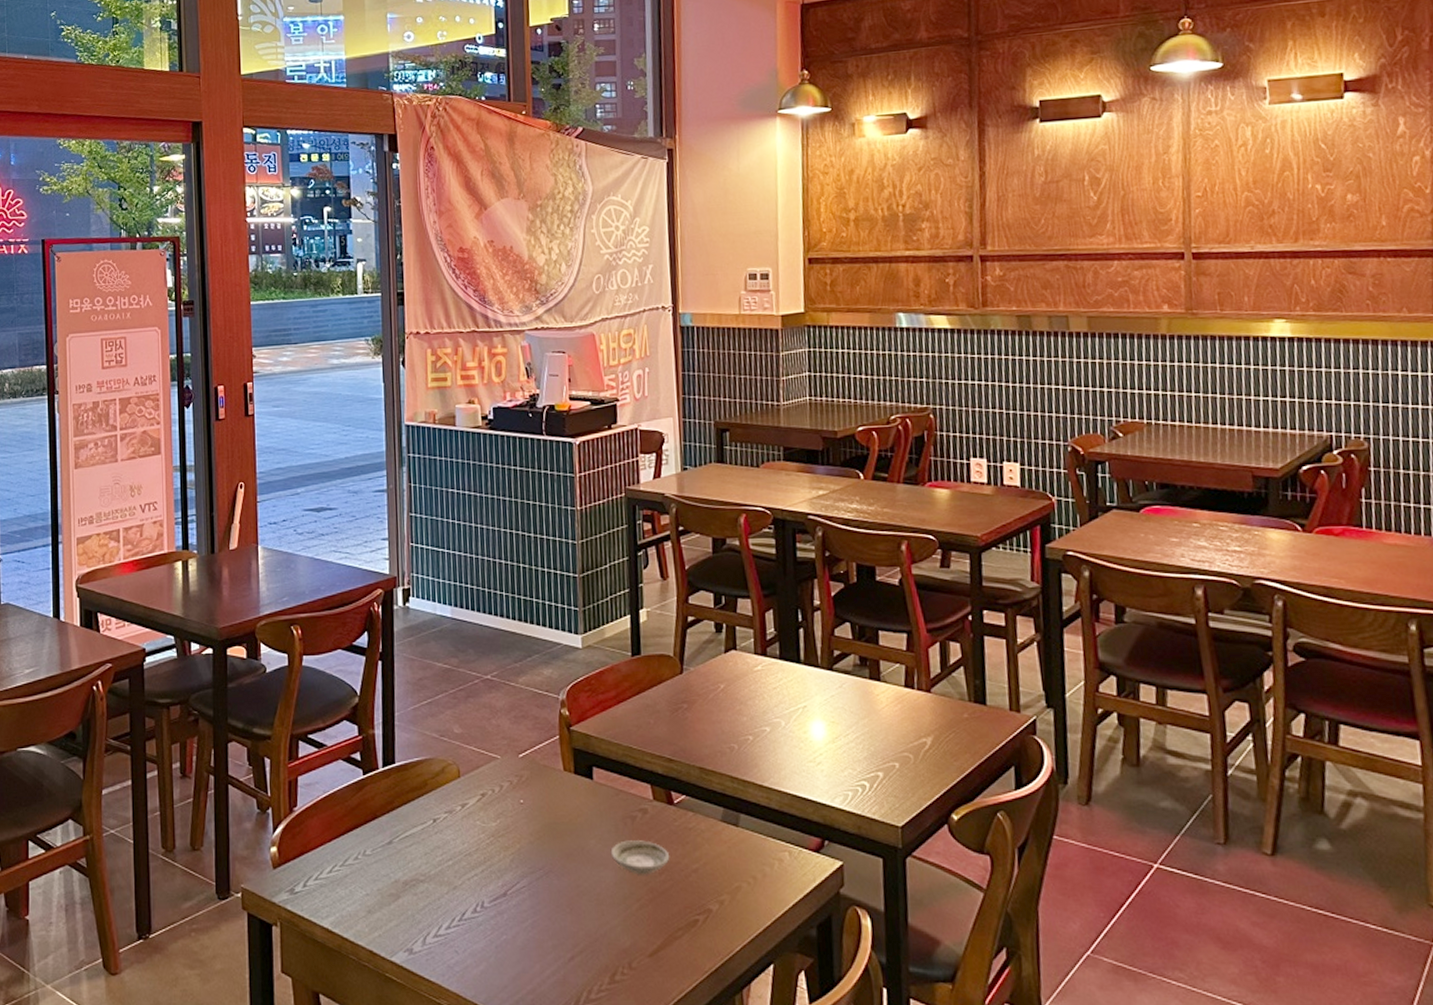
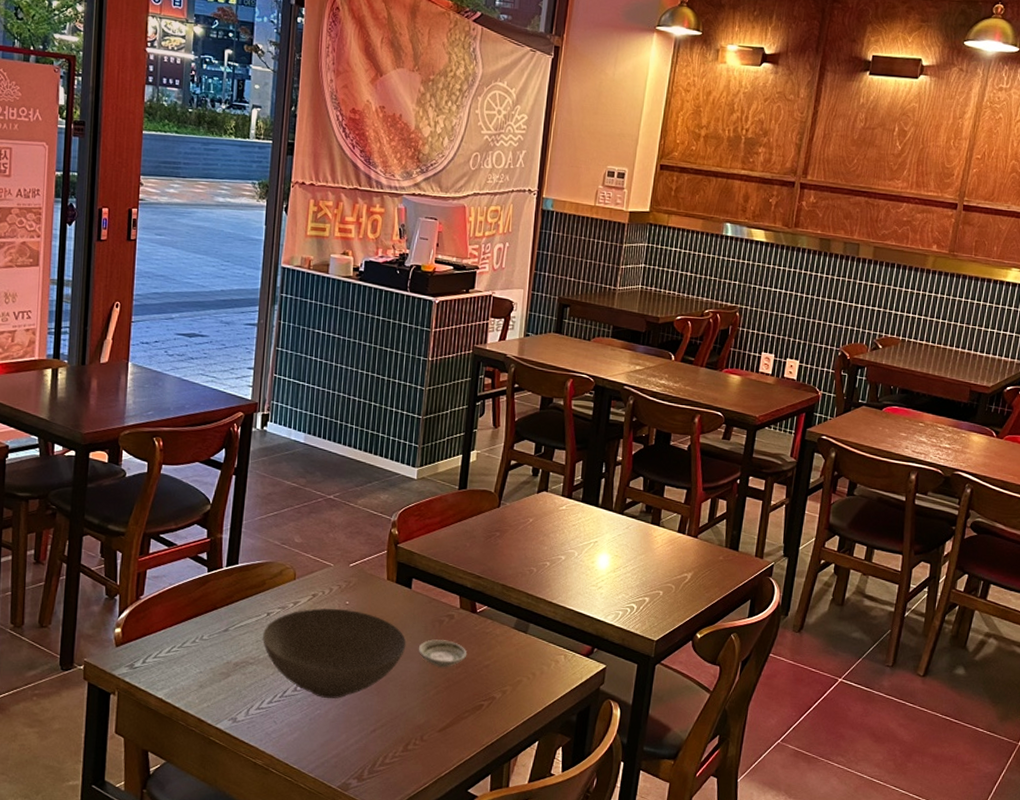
bowl: none [431,809,597,921] -> present [263,608,406,700]

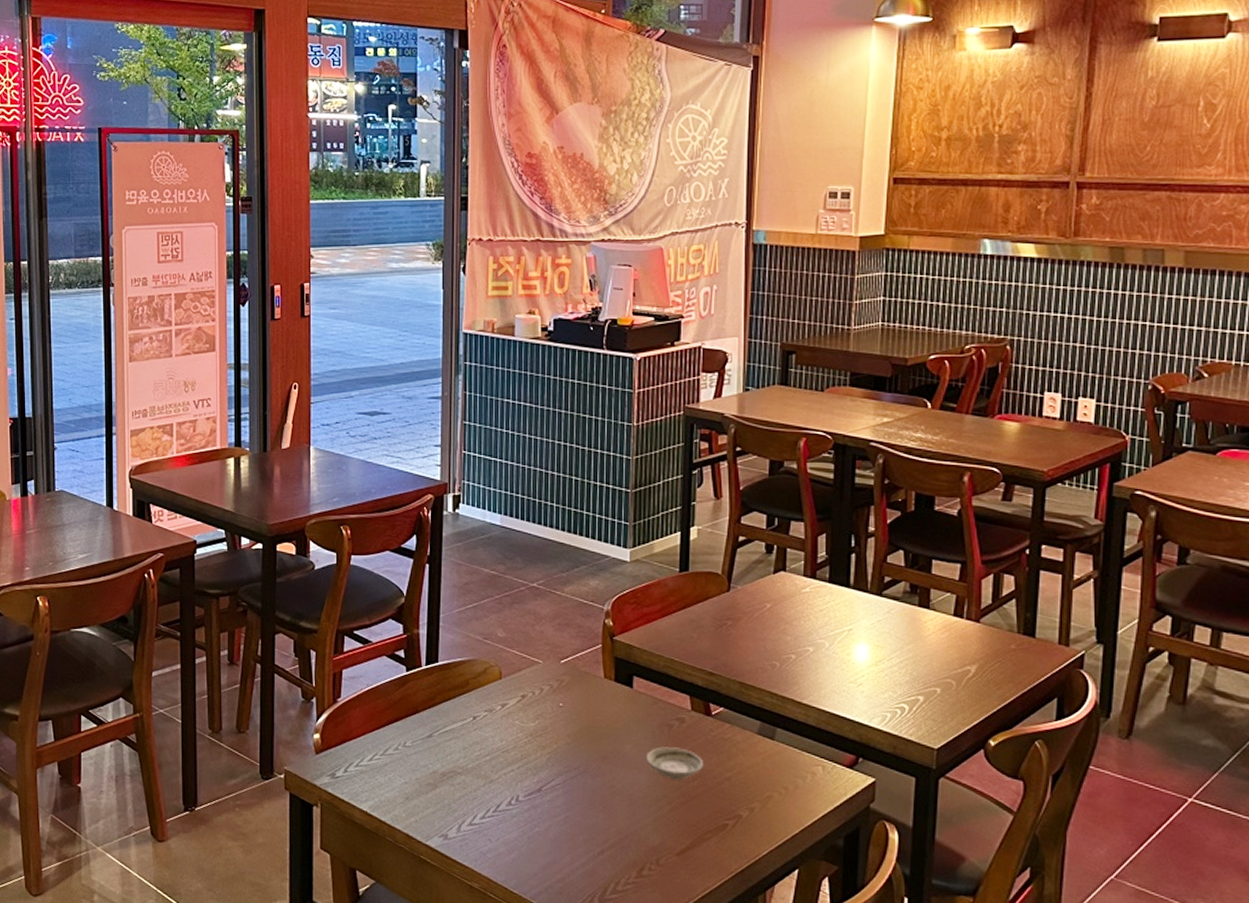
bowl: present [263,608,406,700] -> none [470,711,632,815]

